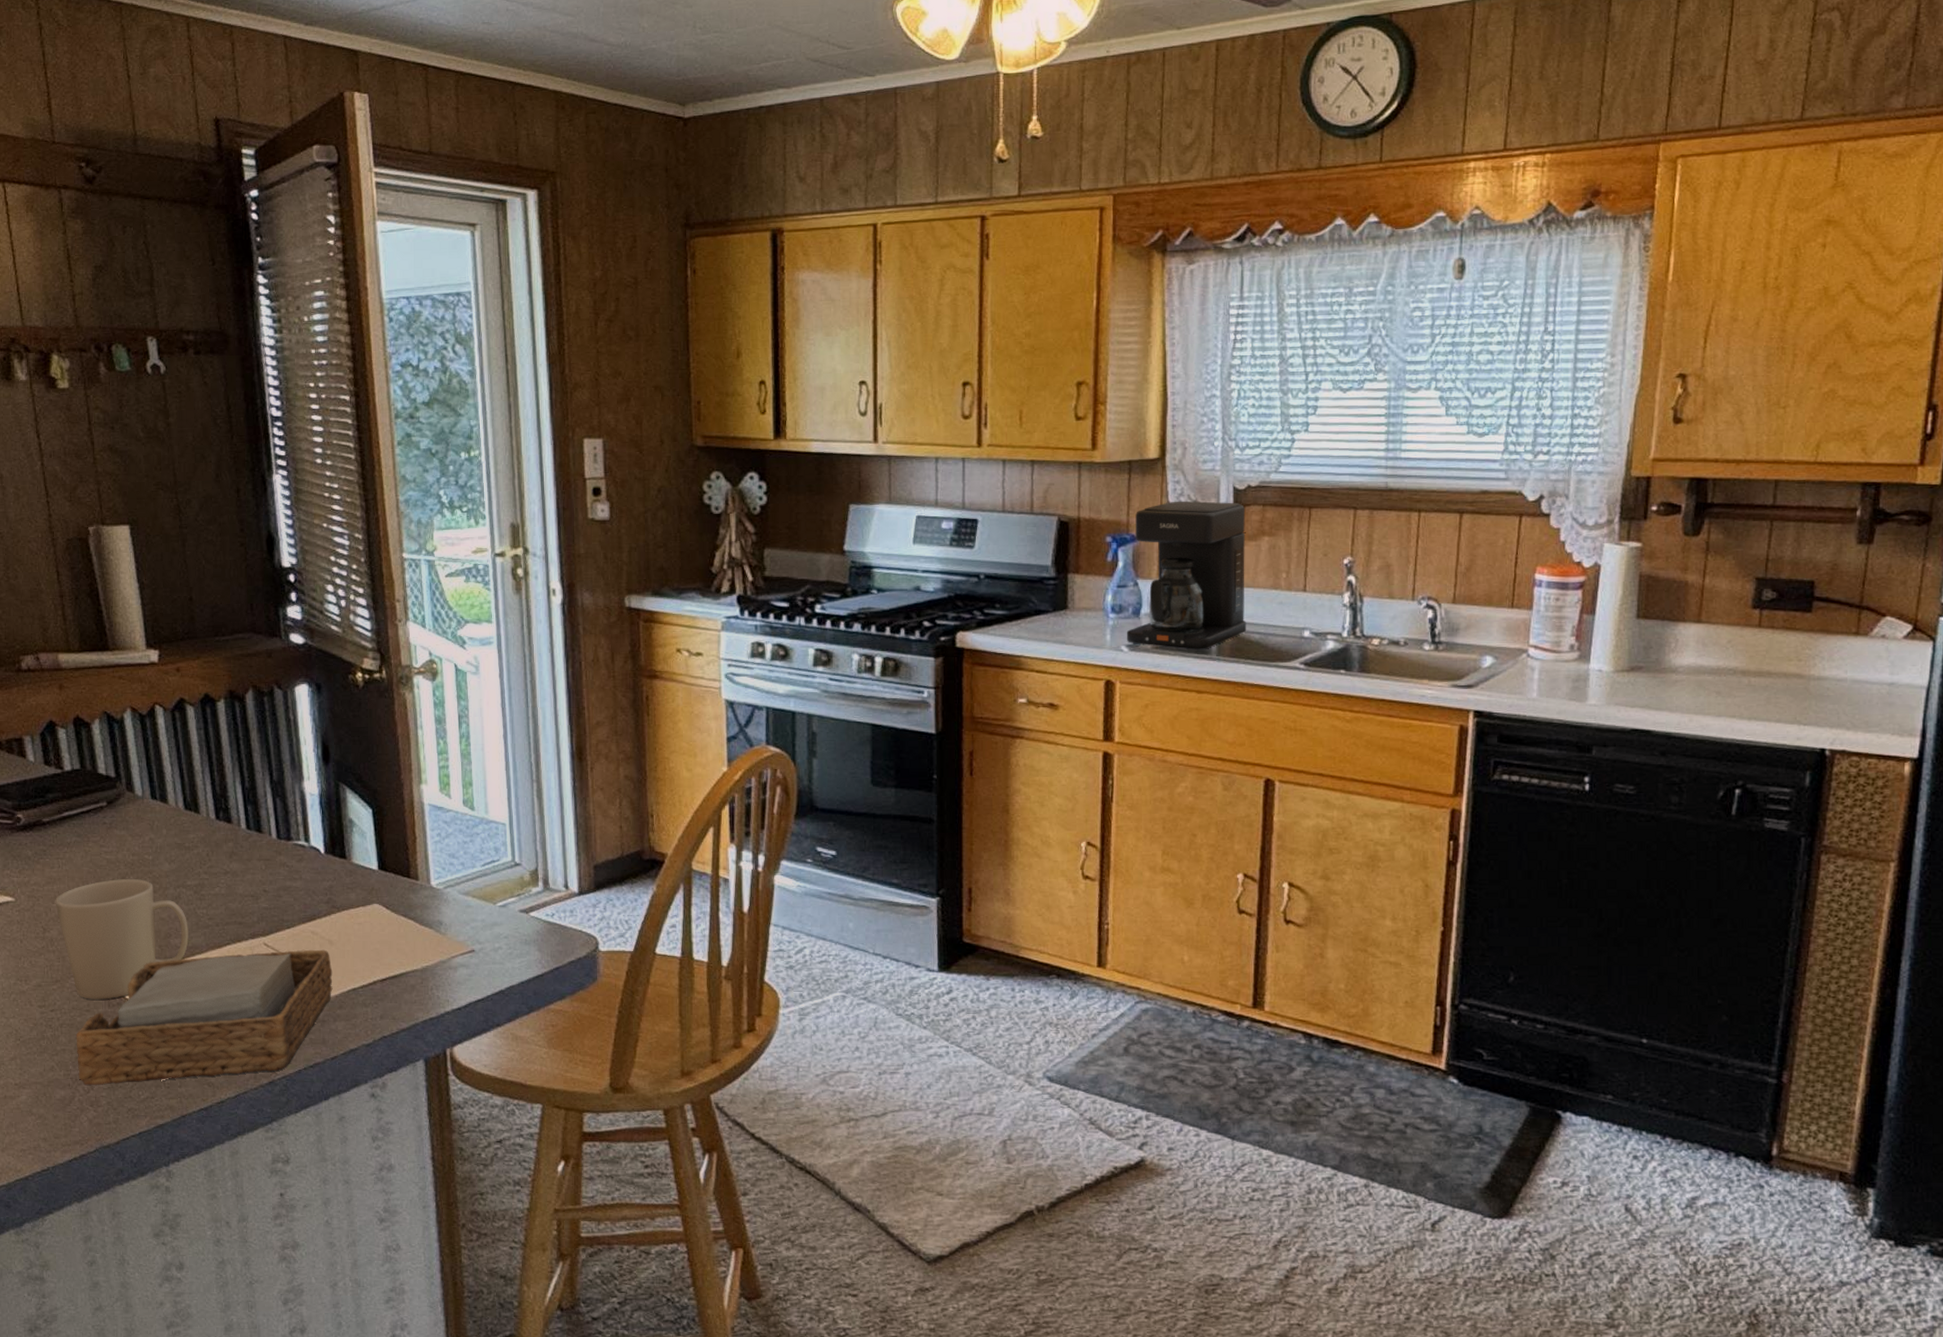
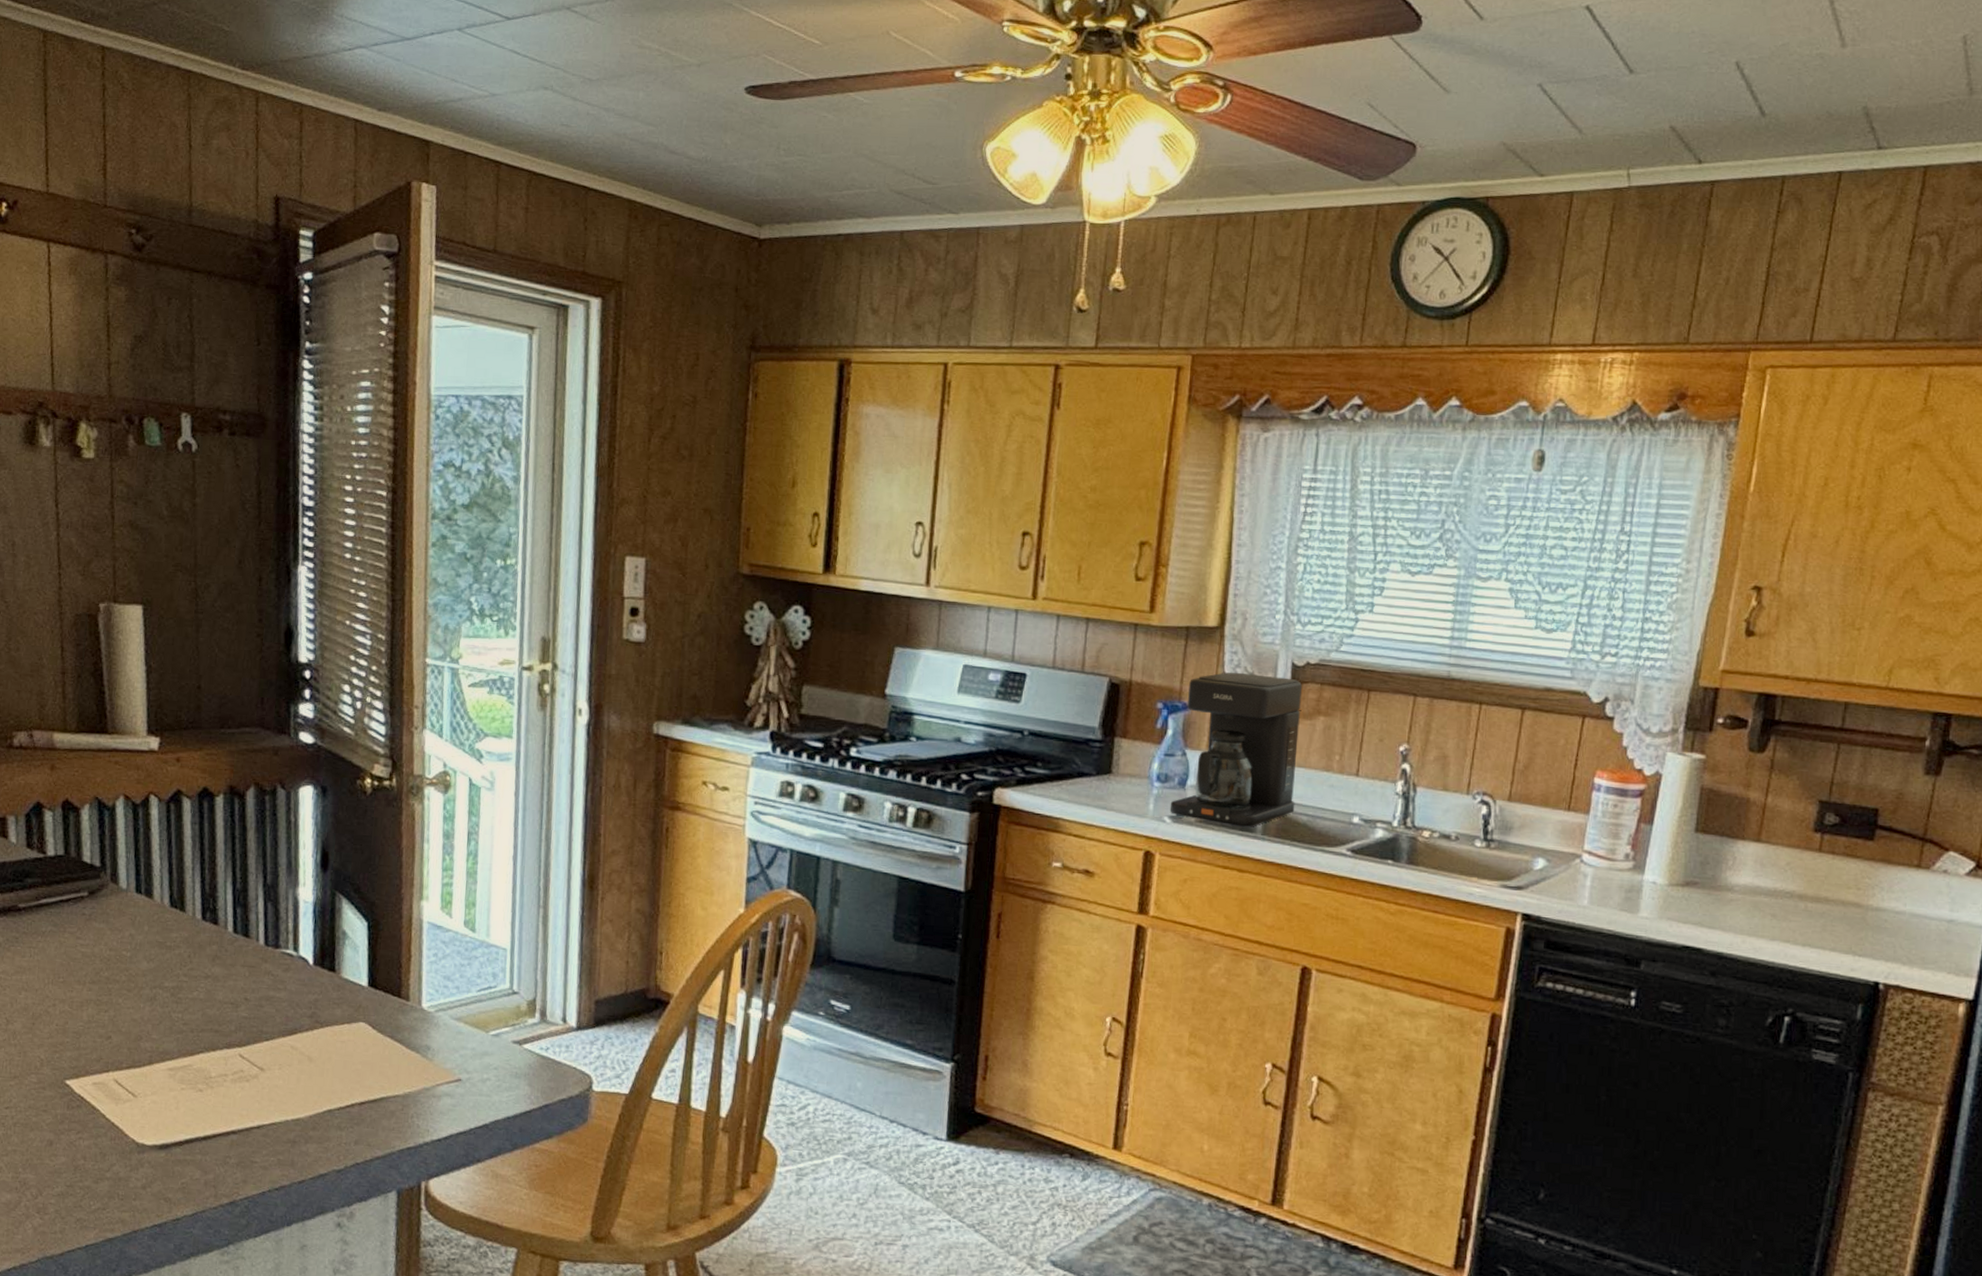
mug: present [55,879,189,1000] -> none [22,974,161,1101]
napkin holder: present [76,949,333,1086] -> none [27,1063,309,1192]

